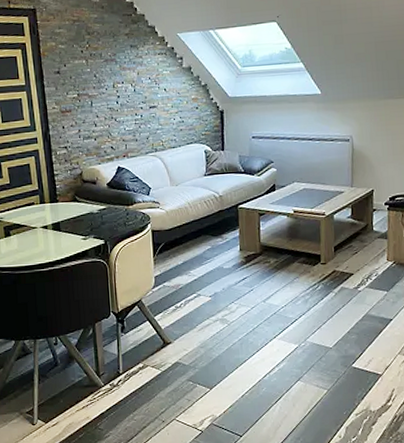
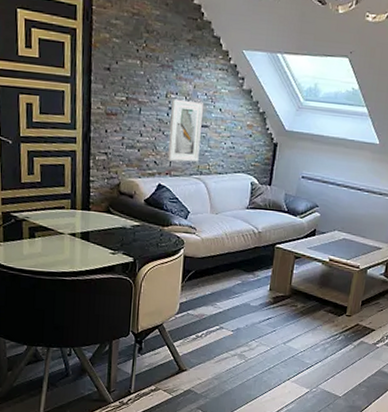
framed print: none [119,86,152,145] -> present [167,98,203,162]

